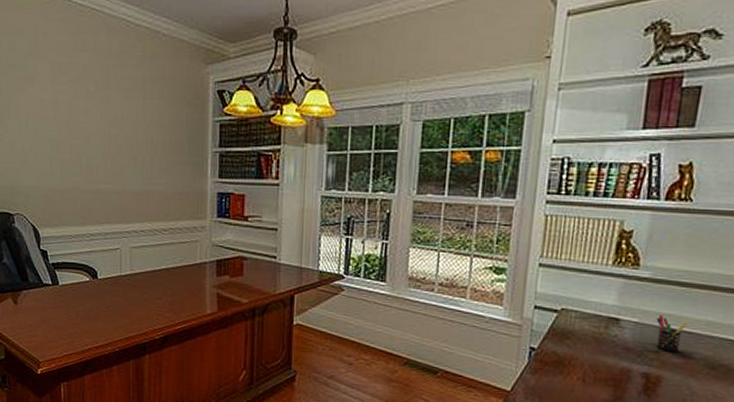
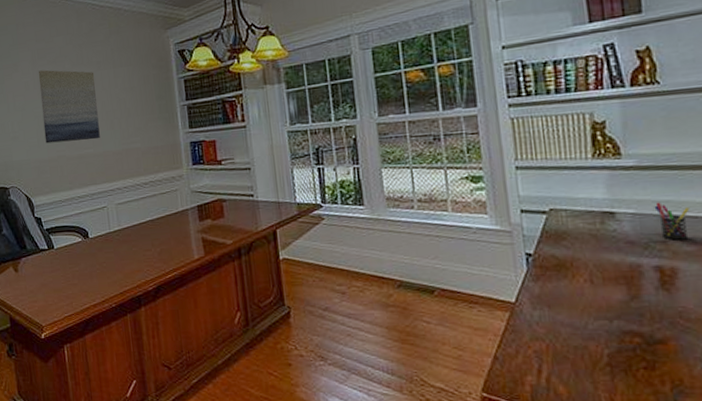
wall art: none [57,88,121,175] -> present [38,70,100,144]

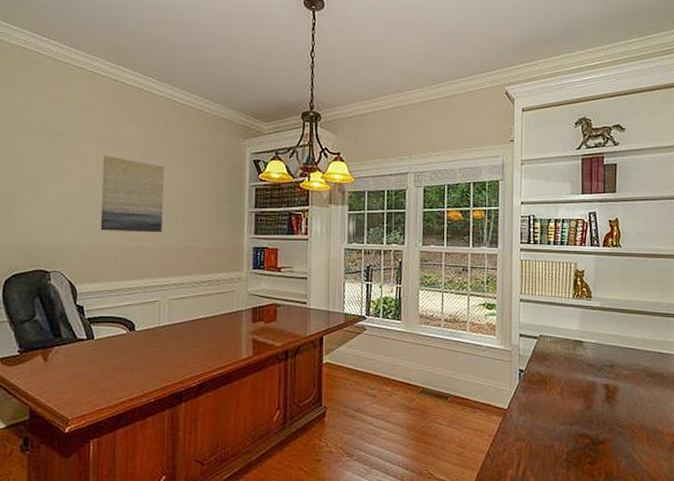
pen holder: present [654,202,690,240] -> none [608,336,630,365]

